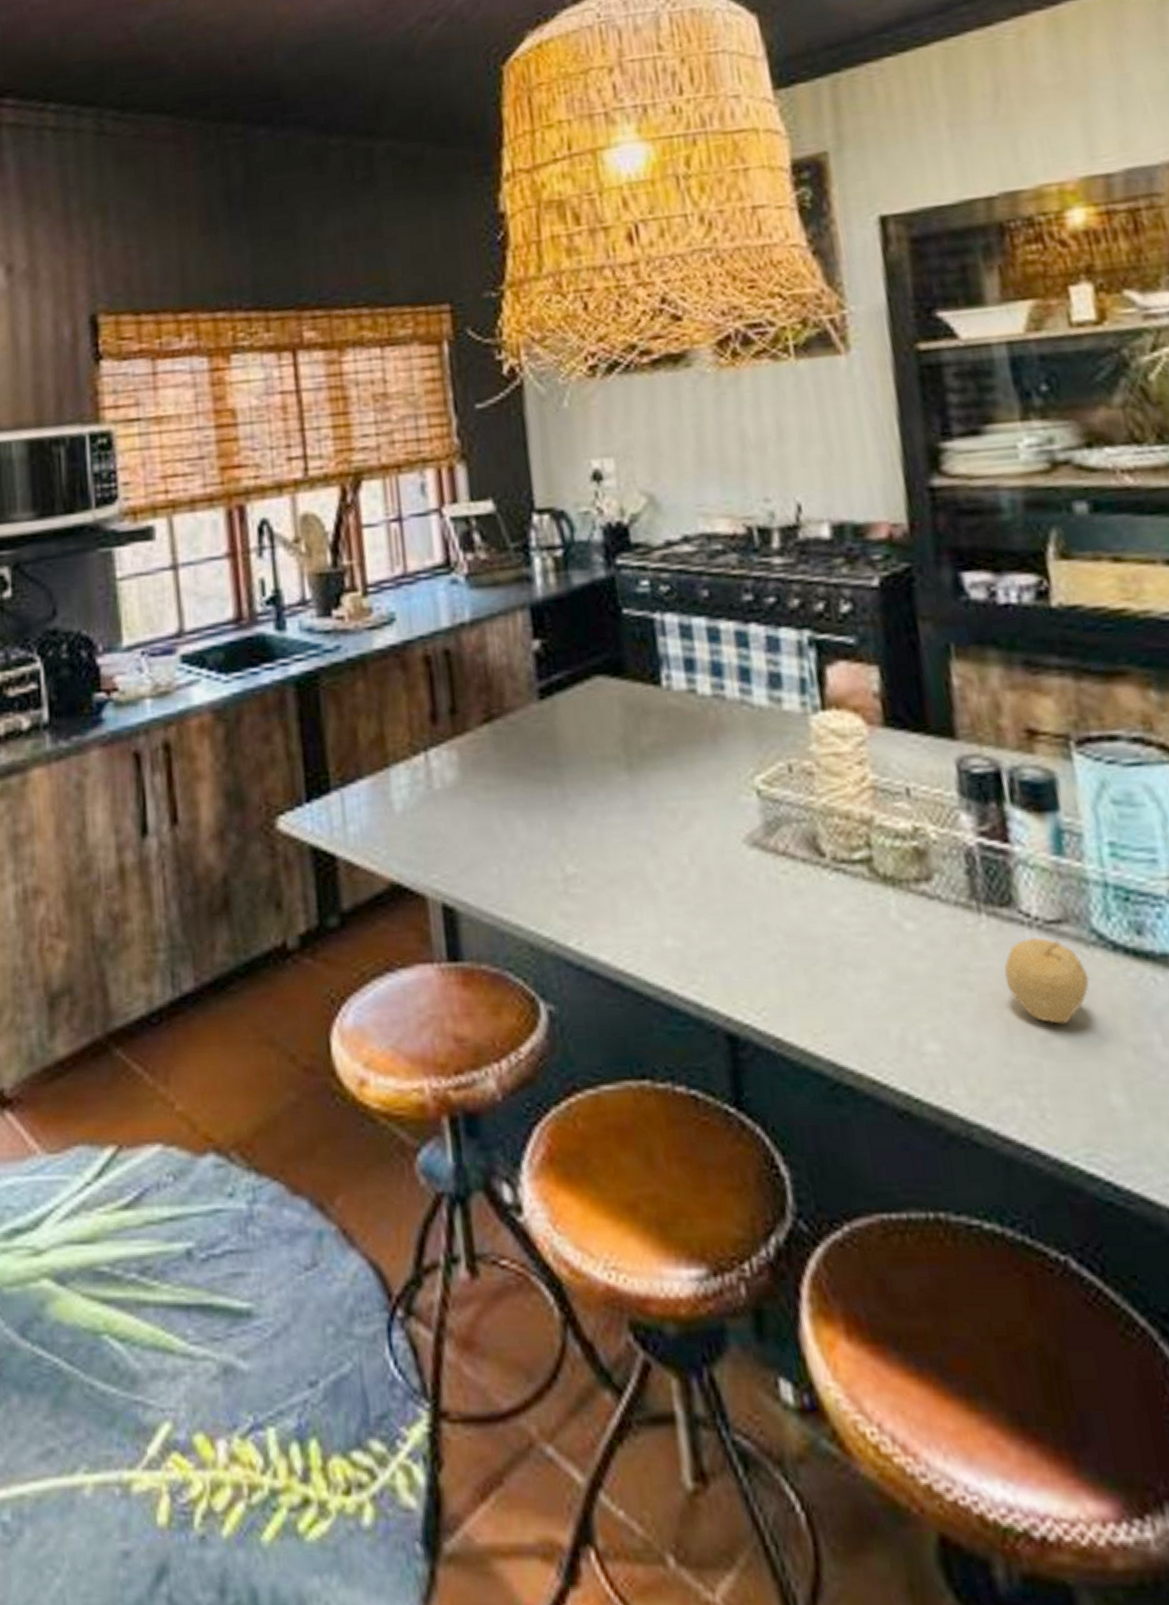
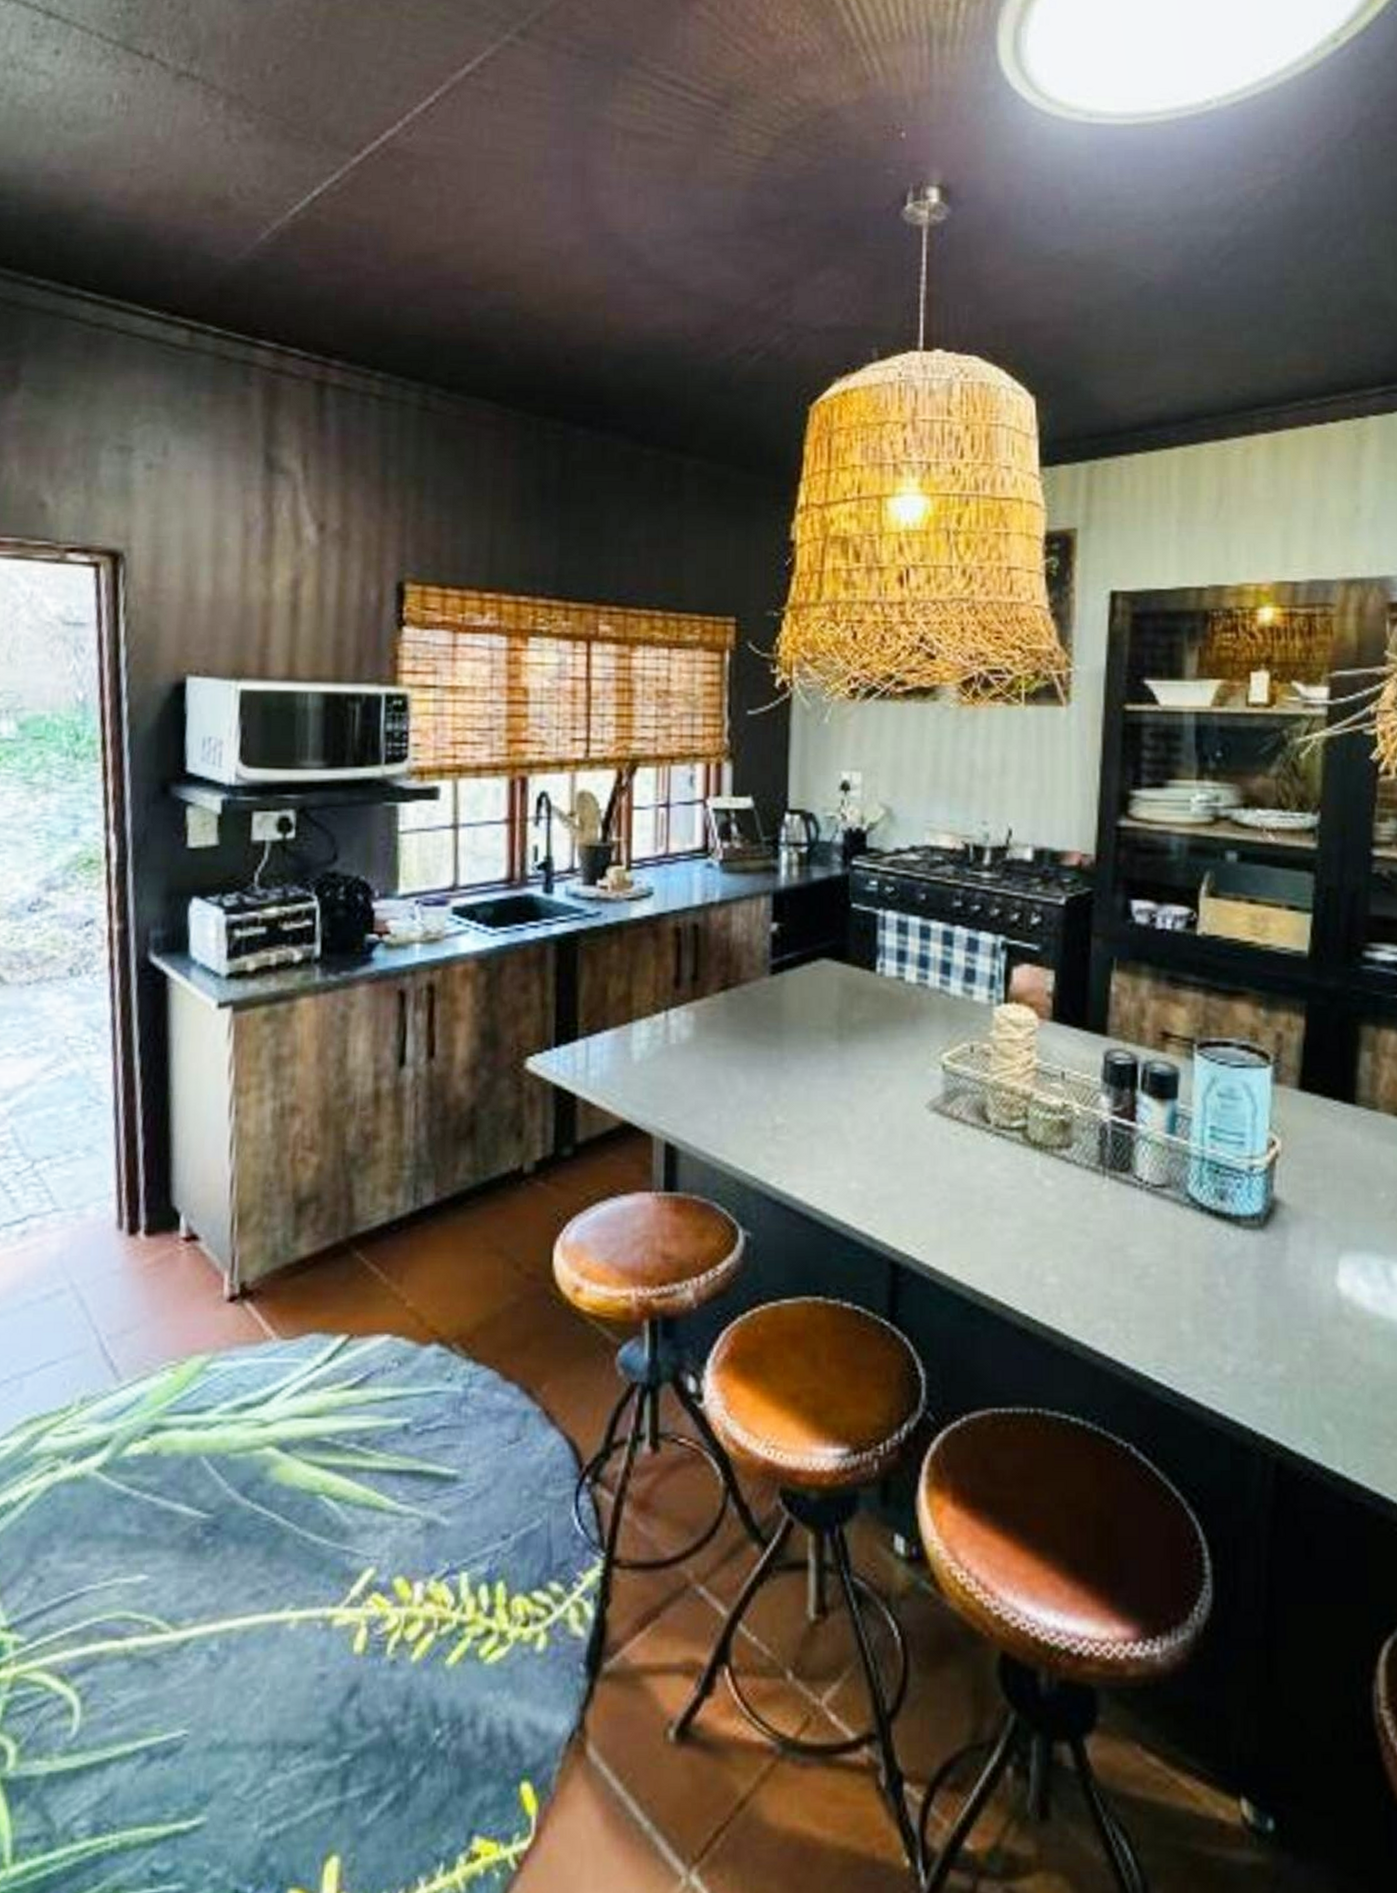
fruit: present [1004,938,1090,1024] -> none [1116,1198,1179,1266]

